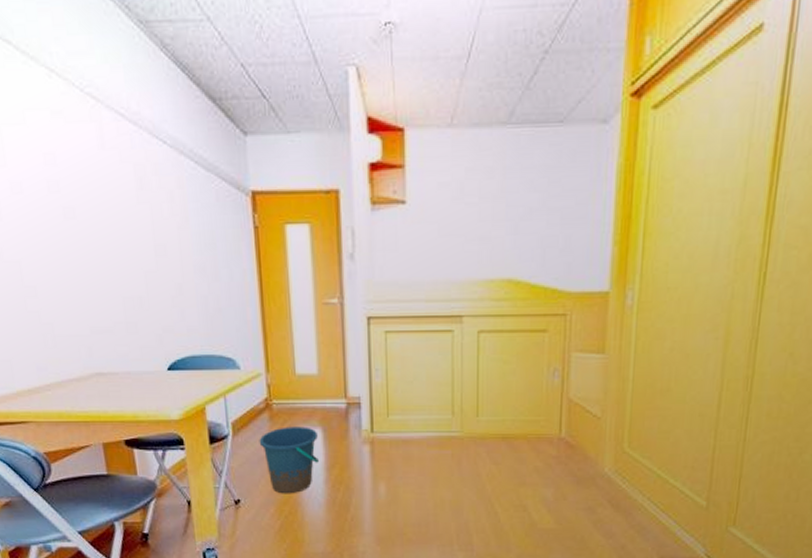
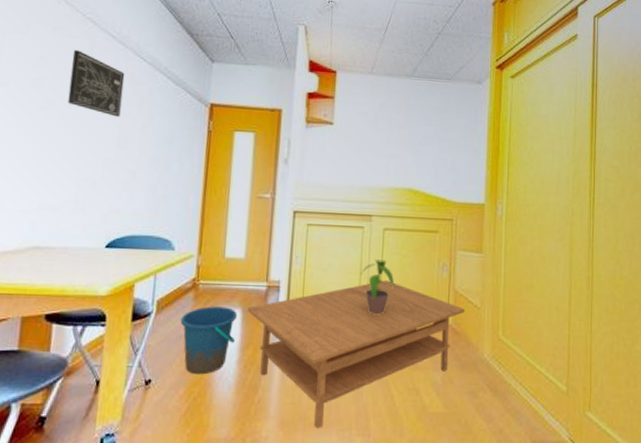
wall art: none [81,139,151,219] -> present [67,50,125,117]
coffee table: none [327,391,581,544] -> present [247,280,465,429]
potted plant: none [453,368,494,429] -> present [361,259,395,315]

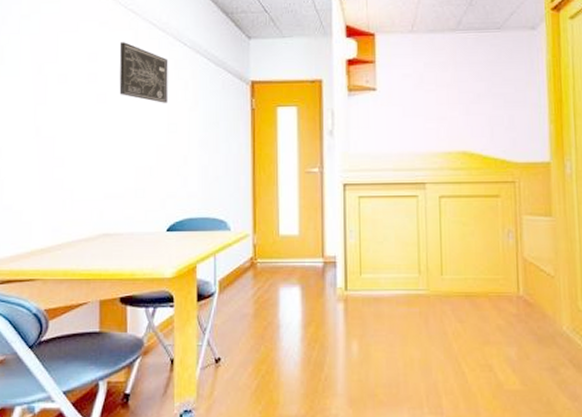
bucket: present [180,306,237,375] -> none [242,285,296,353]
coffee table: present [247,280,465,429] -> none [306,251,537,407]
potted plant: present [361,259,395,315] -> none [419,229,457,288]

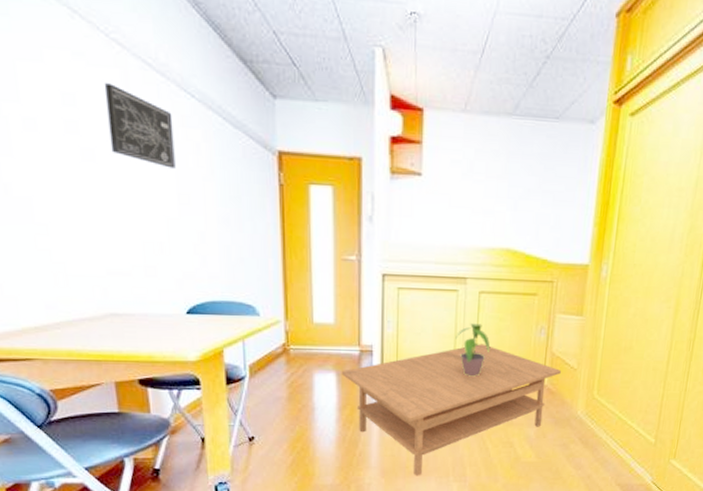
coffee table: none [306,251,537,407] -> present [341,344,561,476]
potted plant: none [419,229,457,288] -> present [455,323,491,377]

